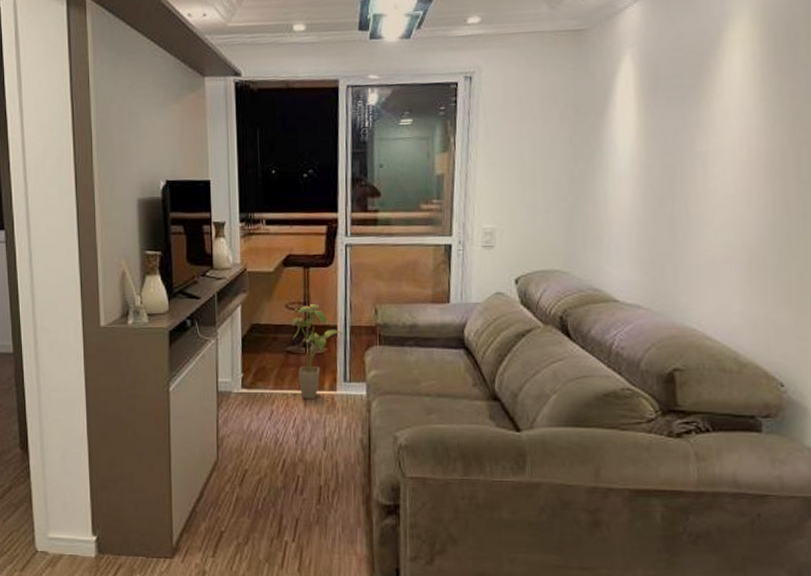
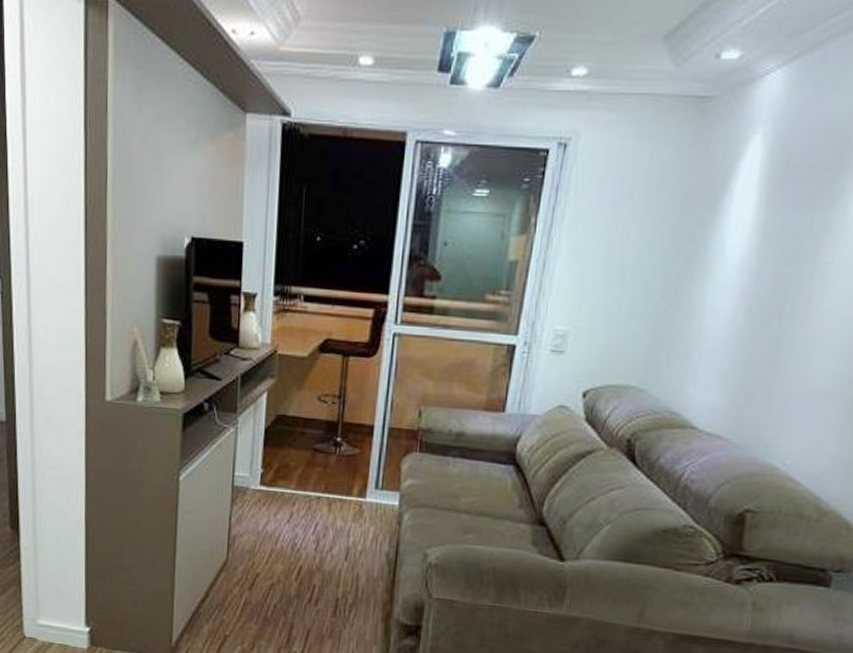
house plant: present [292,304,343,400] -> none [322,398,380,505]

